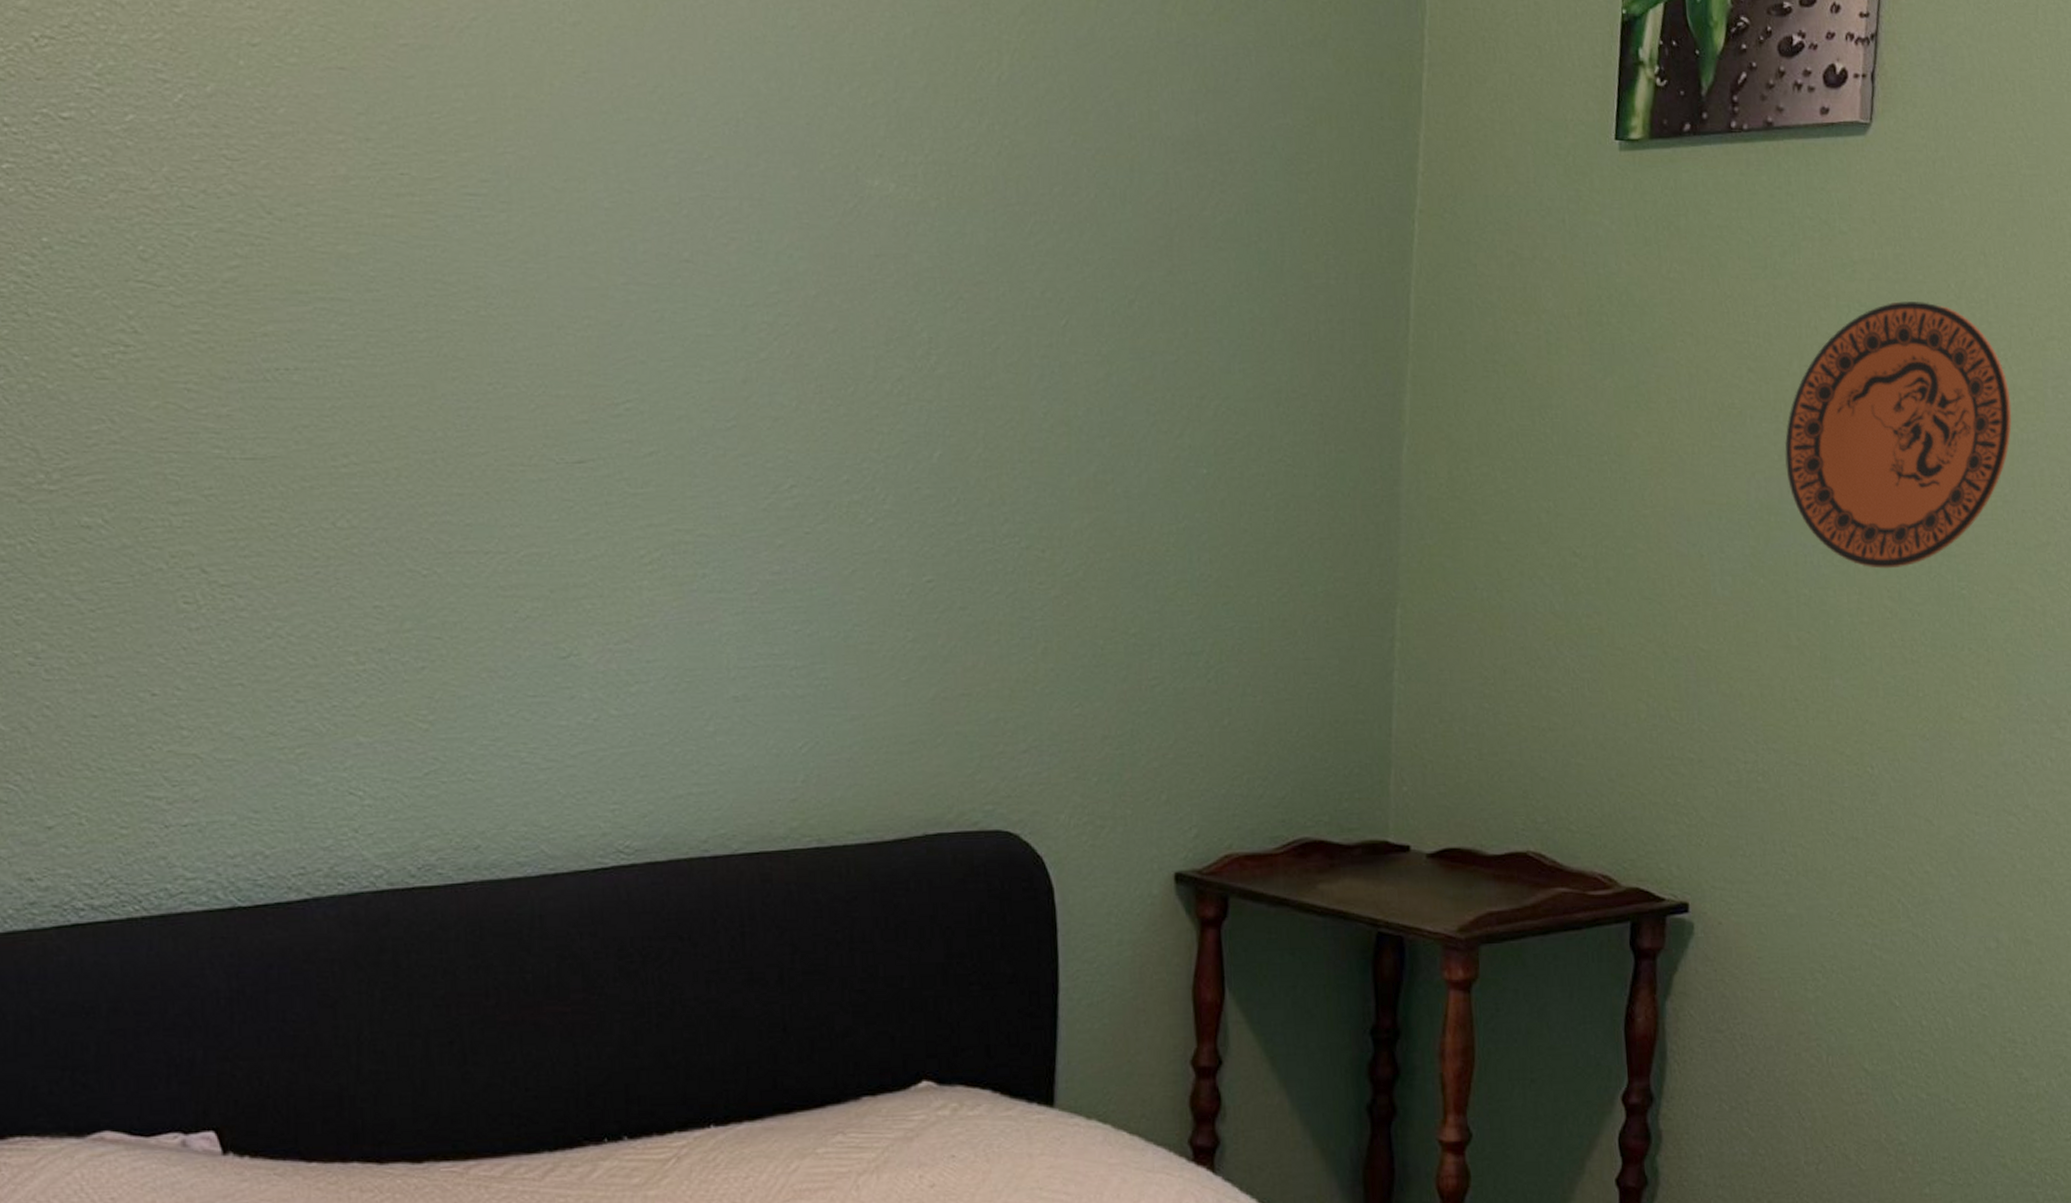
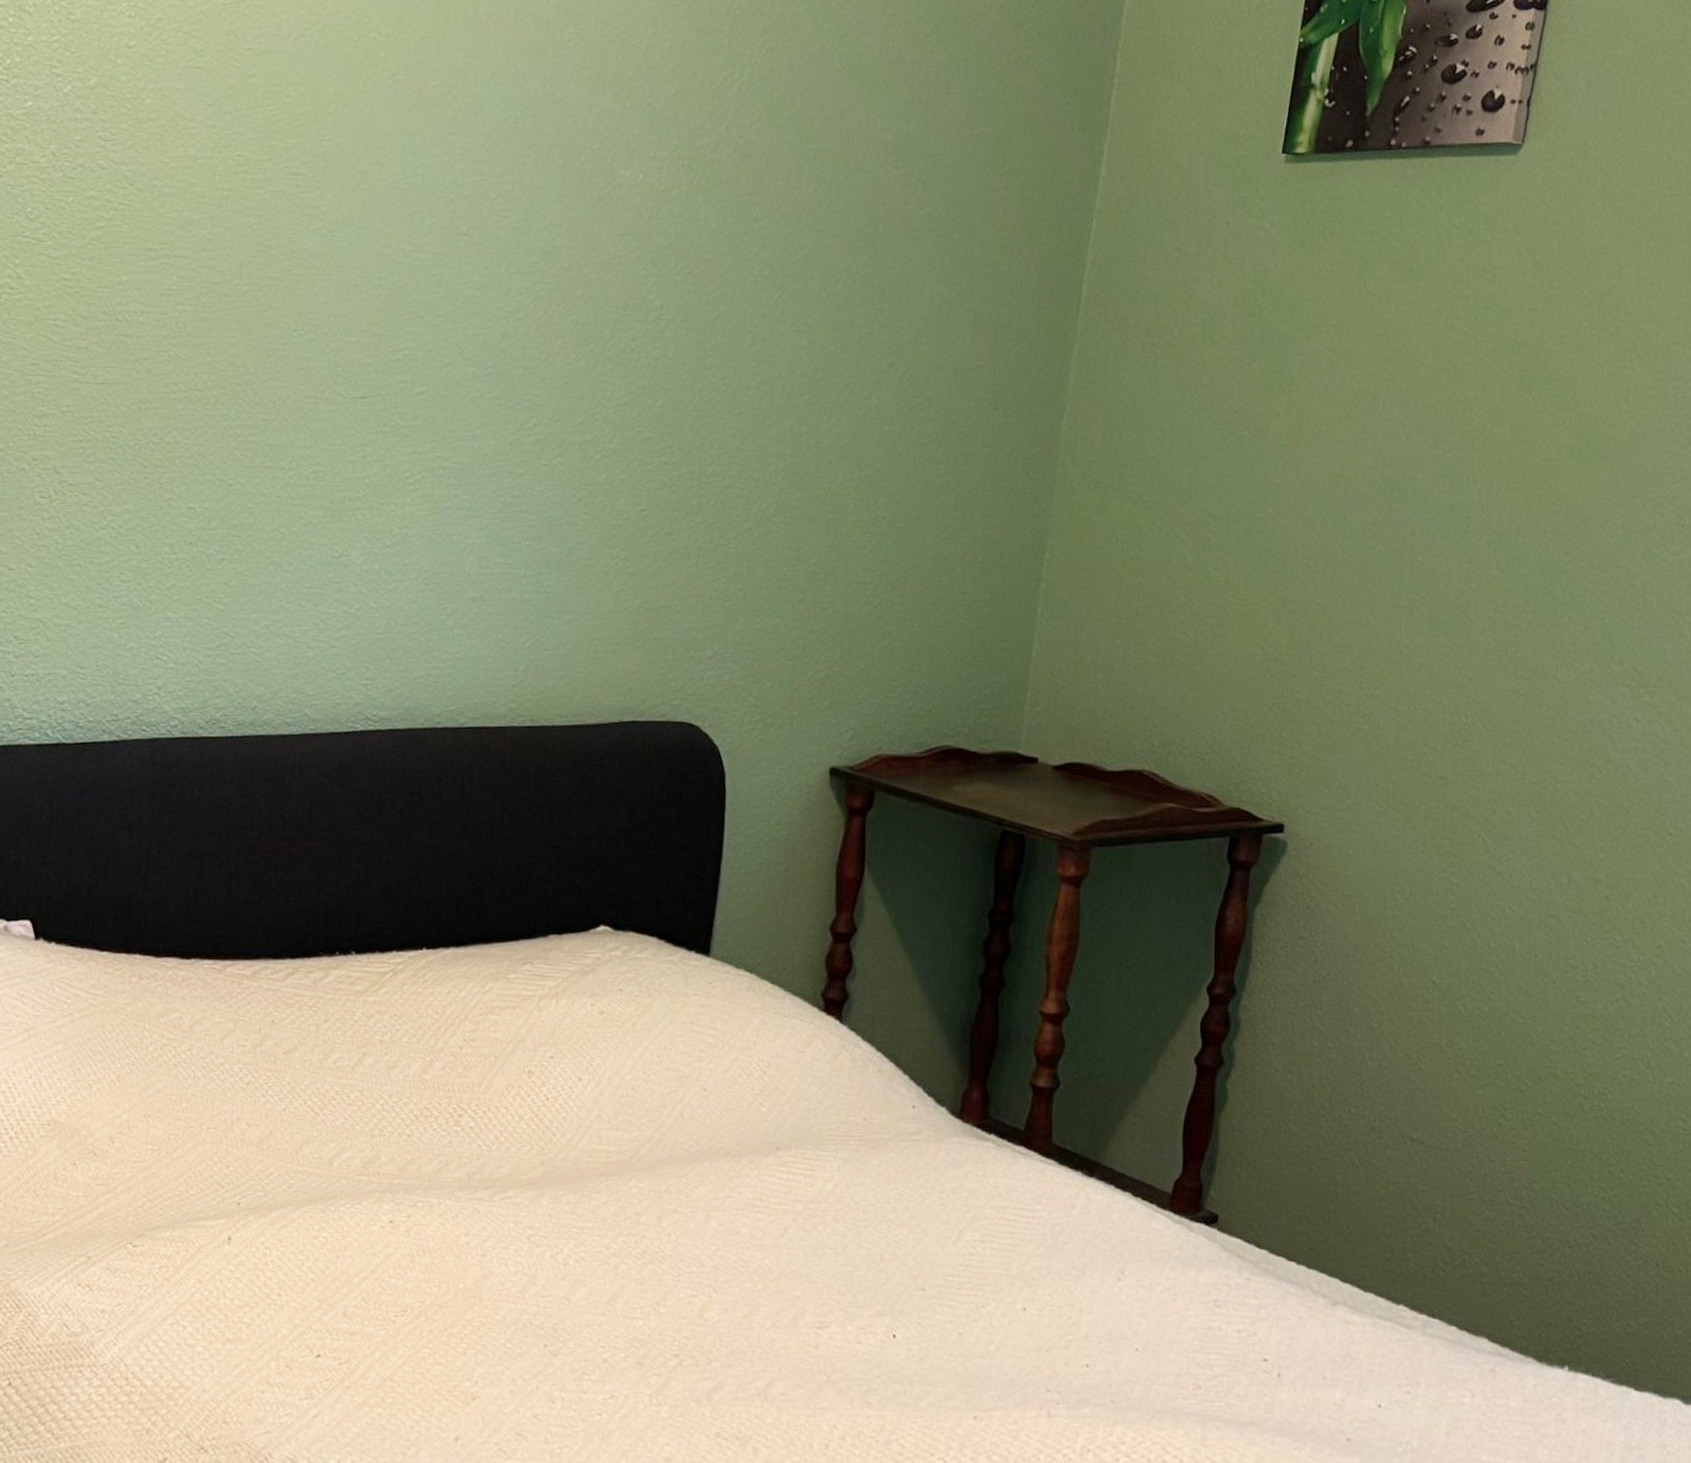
decorative plate: present [1784,301,2012,569] -> none [1412,304,1631,542]

